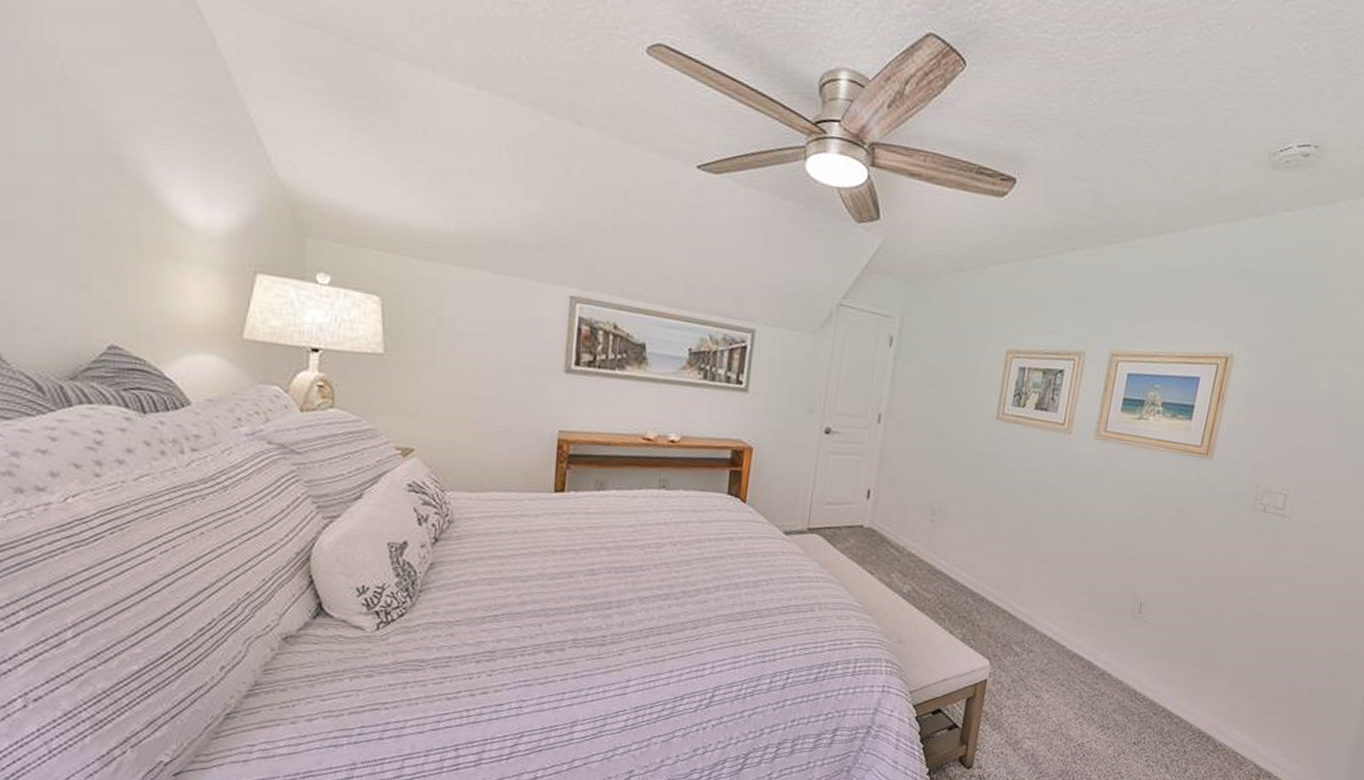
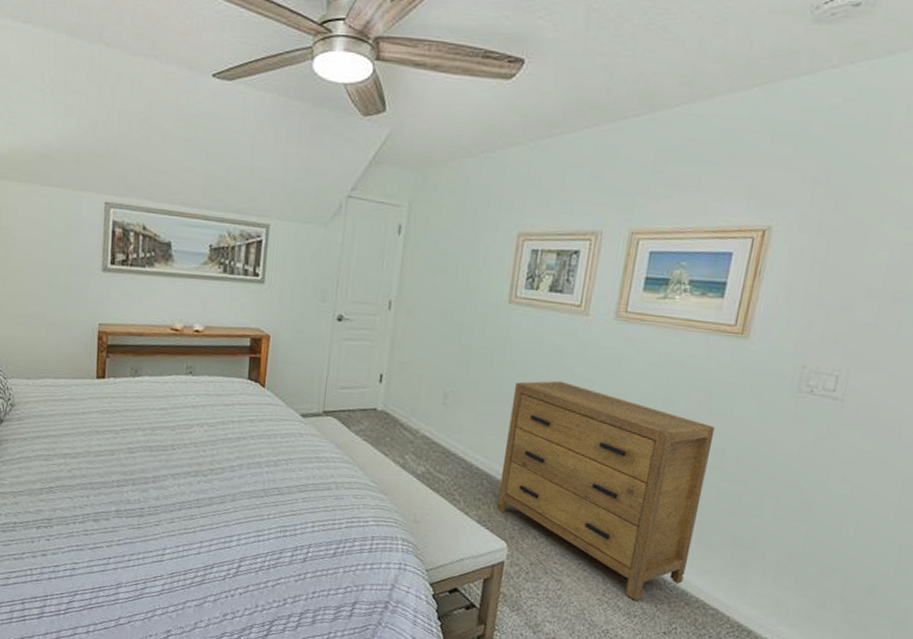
dresser: none [980,497,1183,713] -> present [496,380,715,601]

